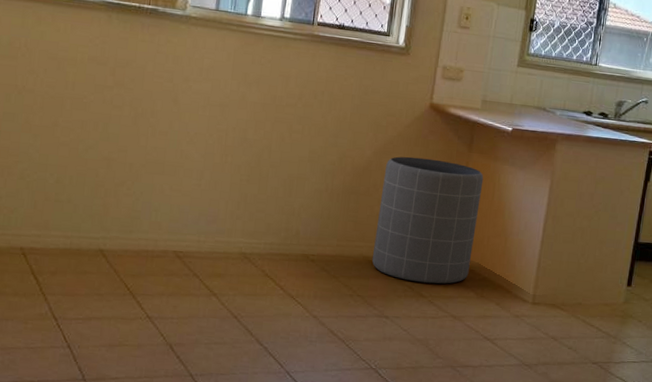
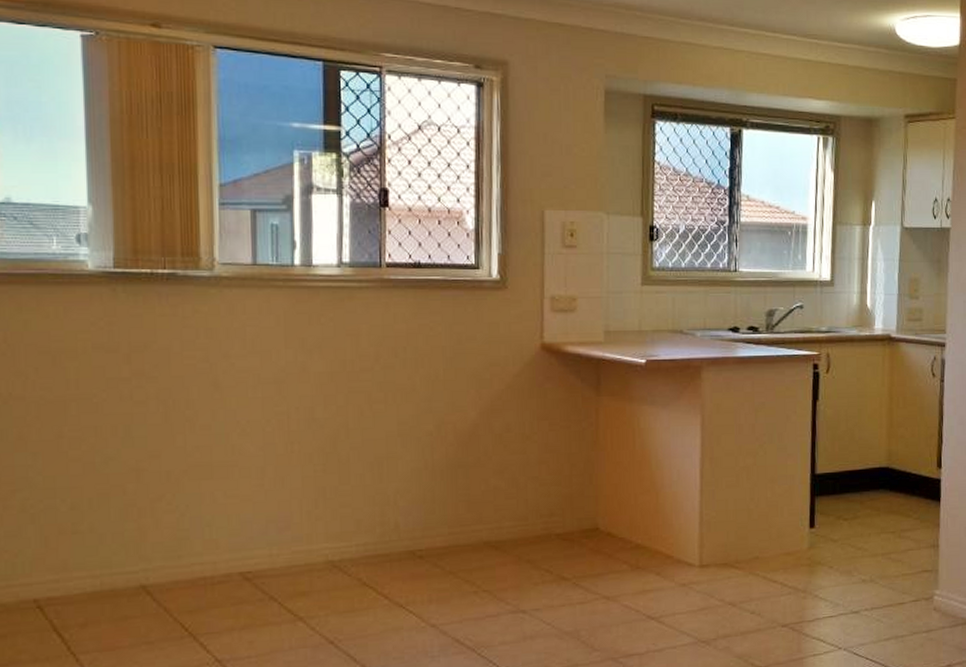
trash can: present [371,156,484,284] -> none [495,410,620,564]

